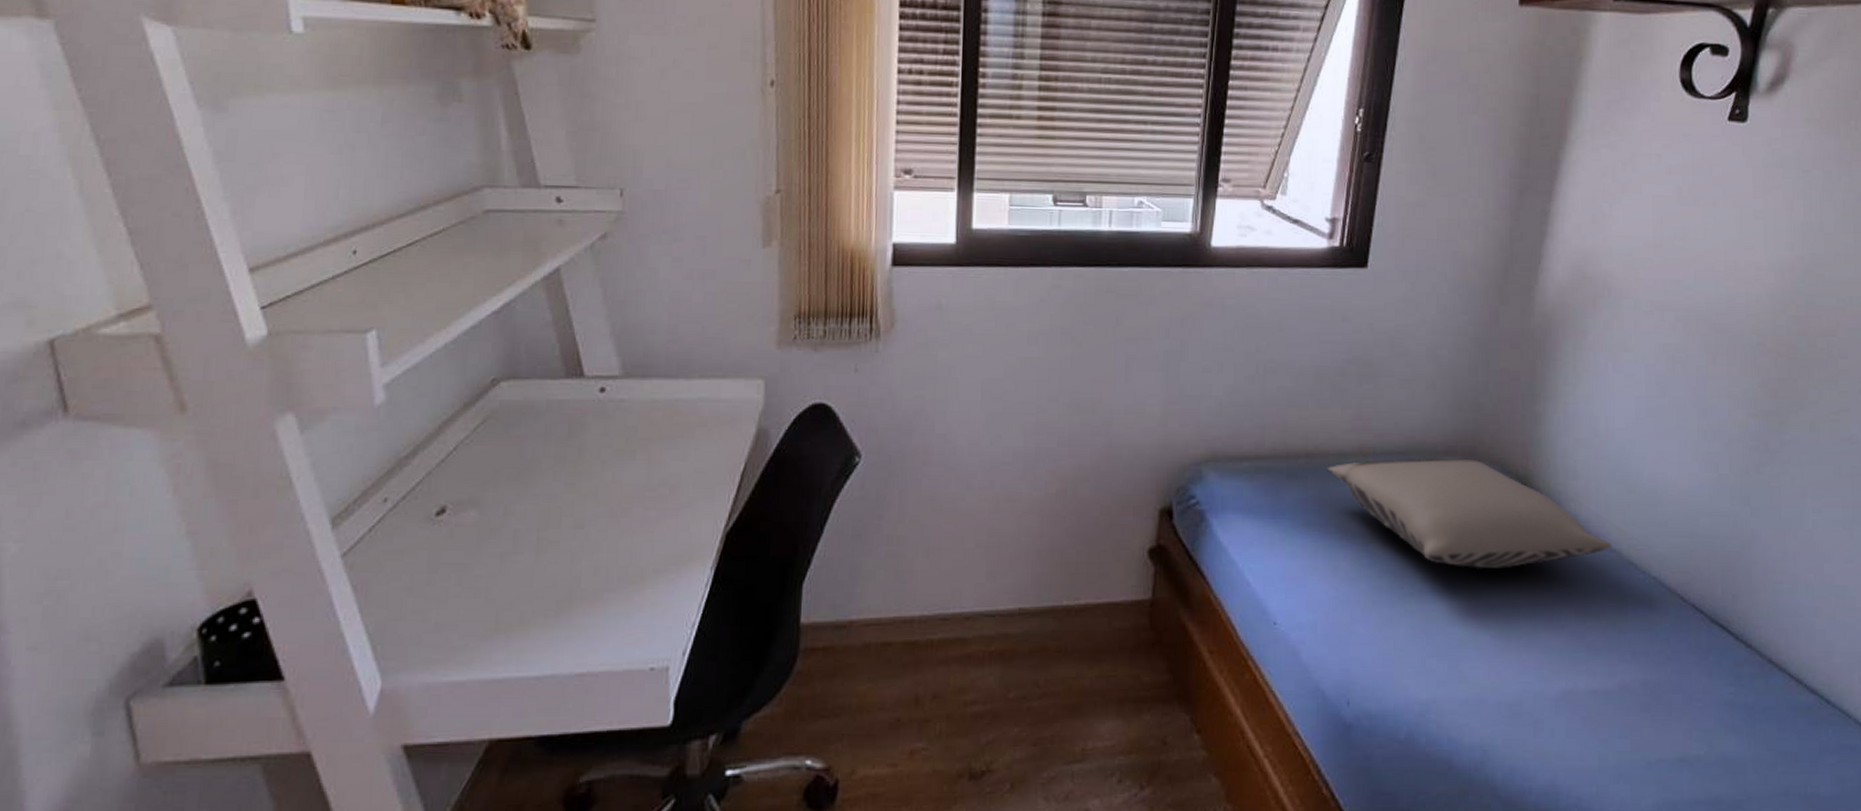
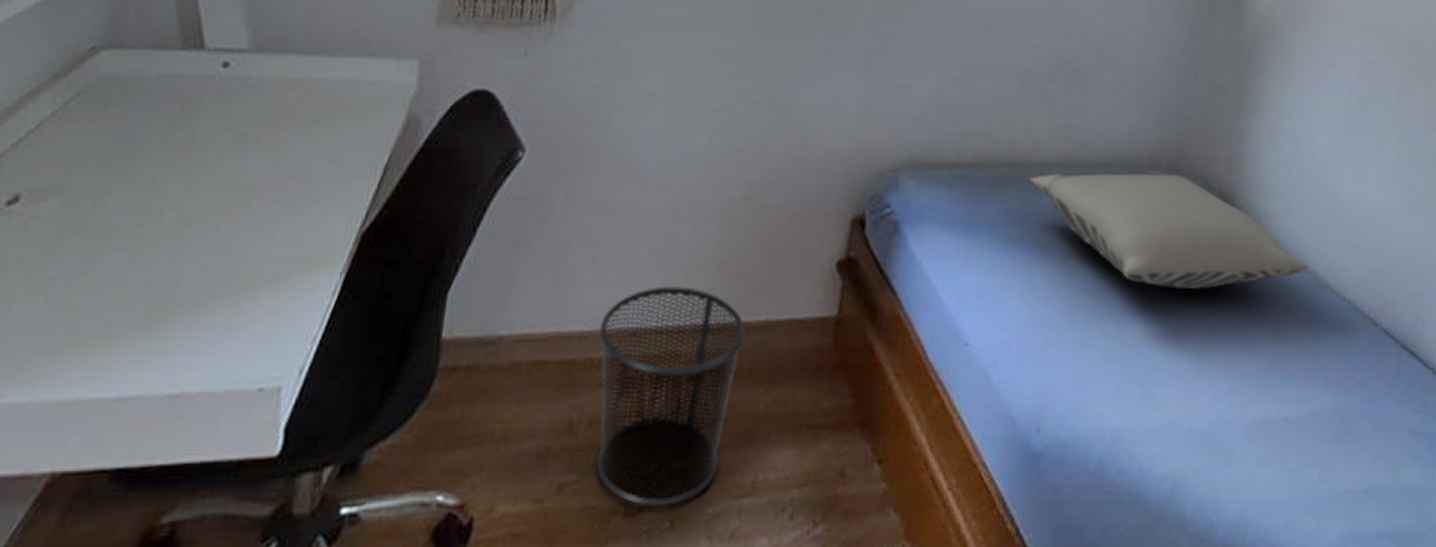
waste bin: none [937,574,1067,772] -> present [596,286,745,508]

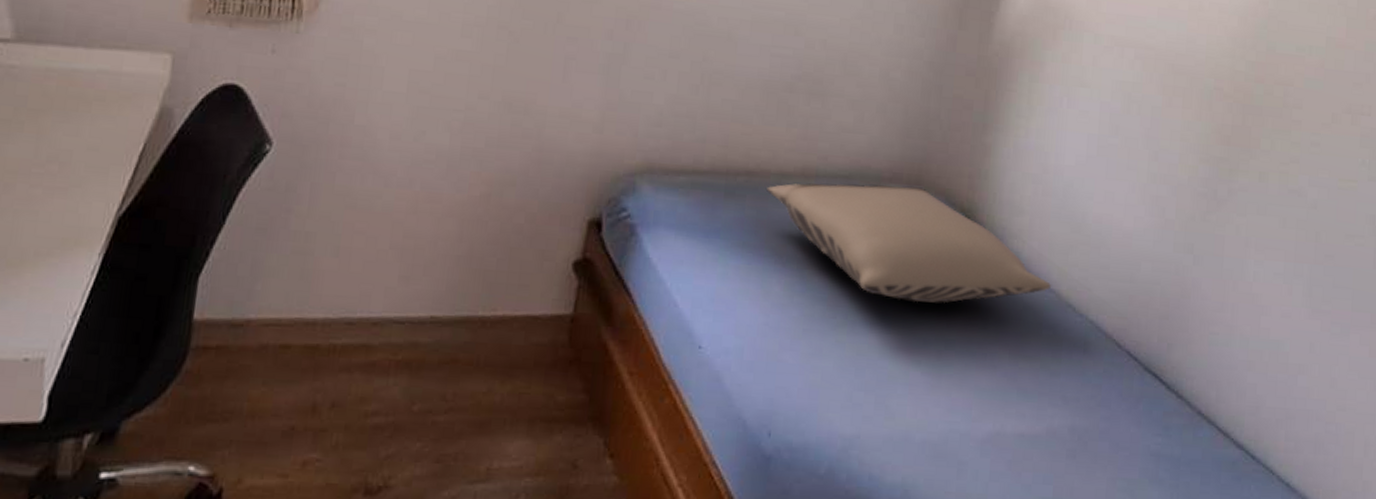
waste bin: present [596,286,745,508] -> none [338,278,483,488]

